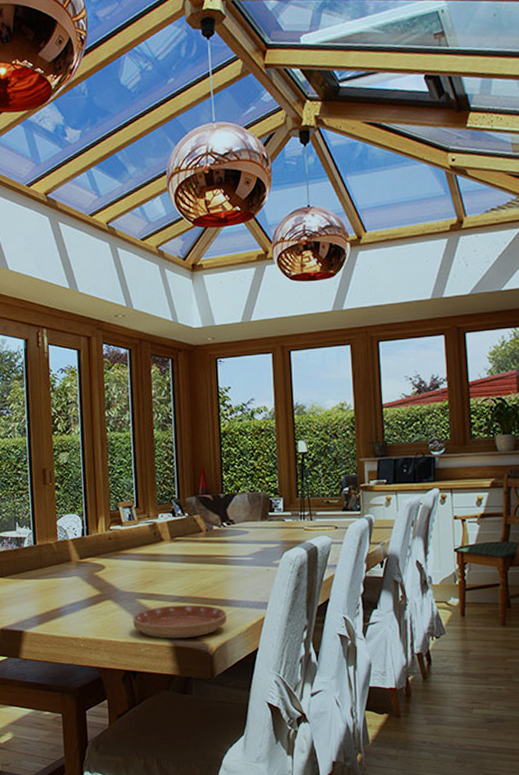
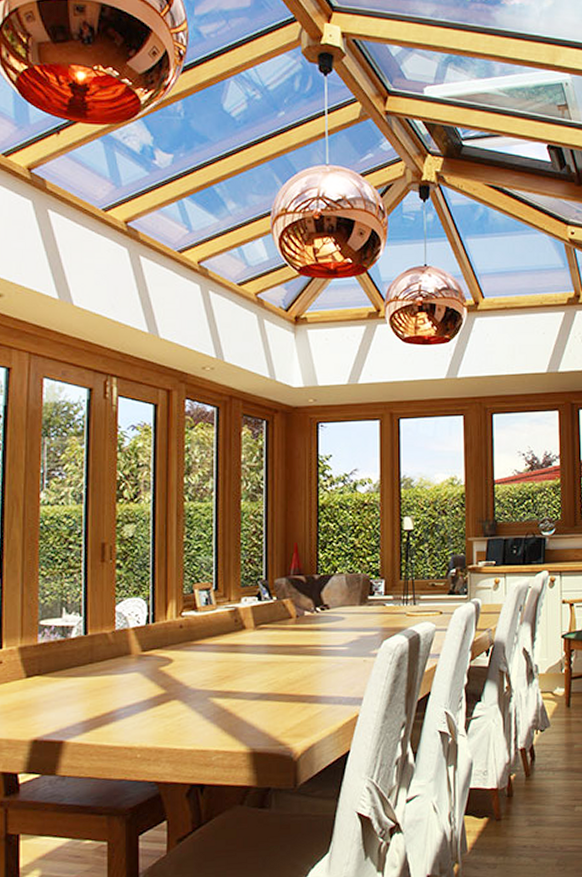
saucer: present [133,605,227,639] -> none [204,702,316,744]

